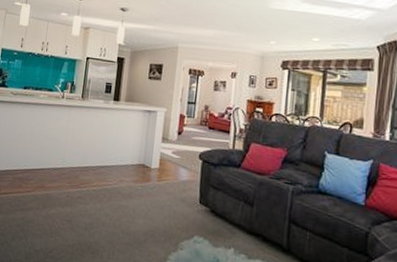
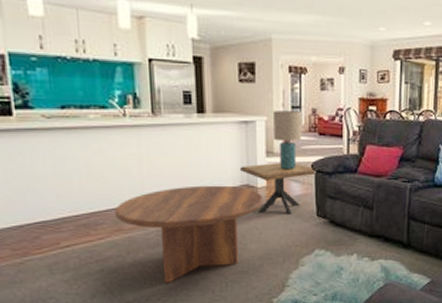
coffee table: none [41,158,155,241] -> present [114,185,264,284]
side table: none [139,147,204,197] -> present [240,163,317,214]
lamp: none [170,104,195,157] -> present [273,111,301,170]

